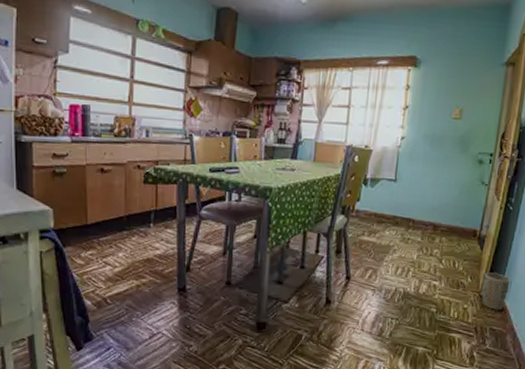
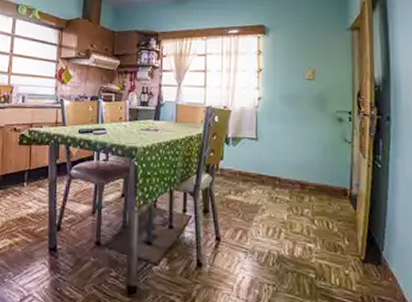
plant pot: present [481,272,512,310] -> none [362,234,394,277]

